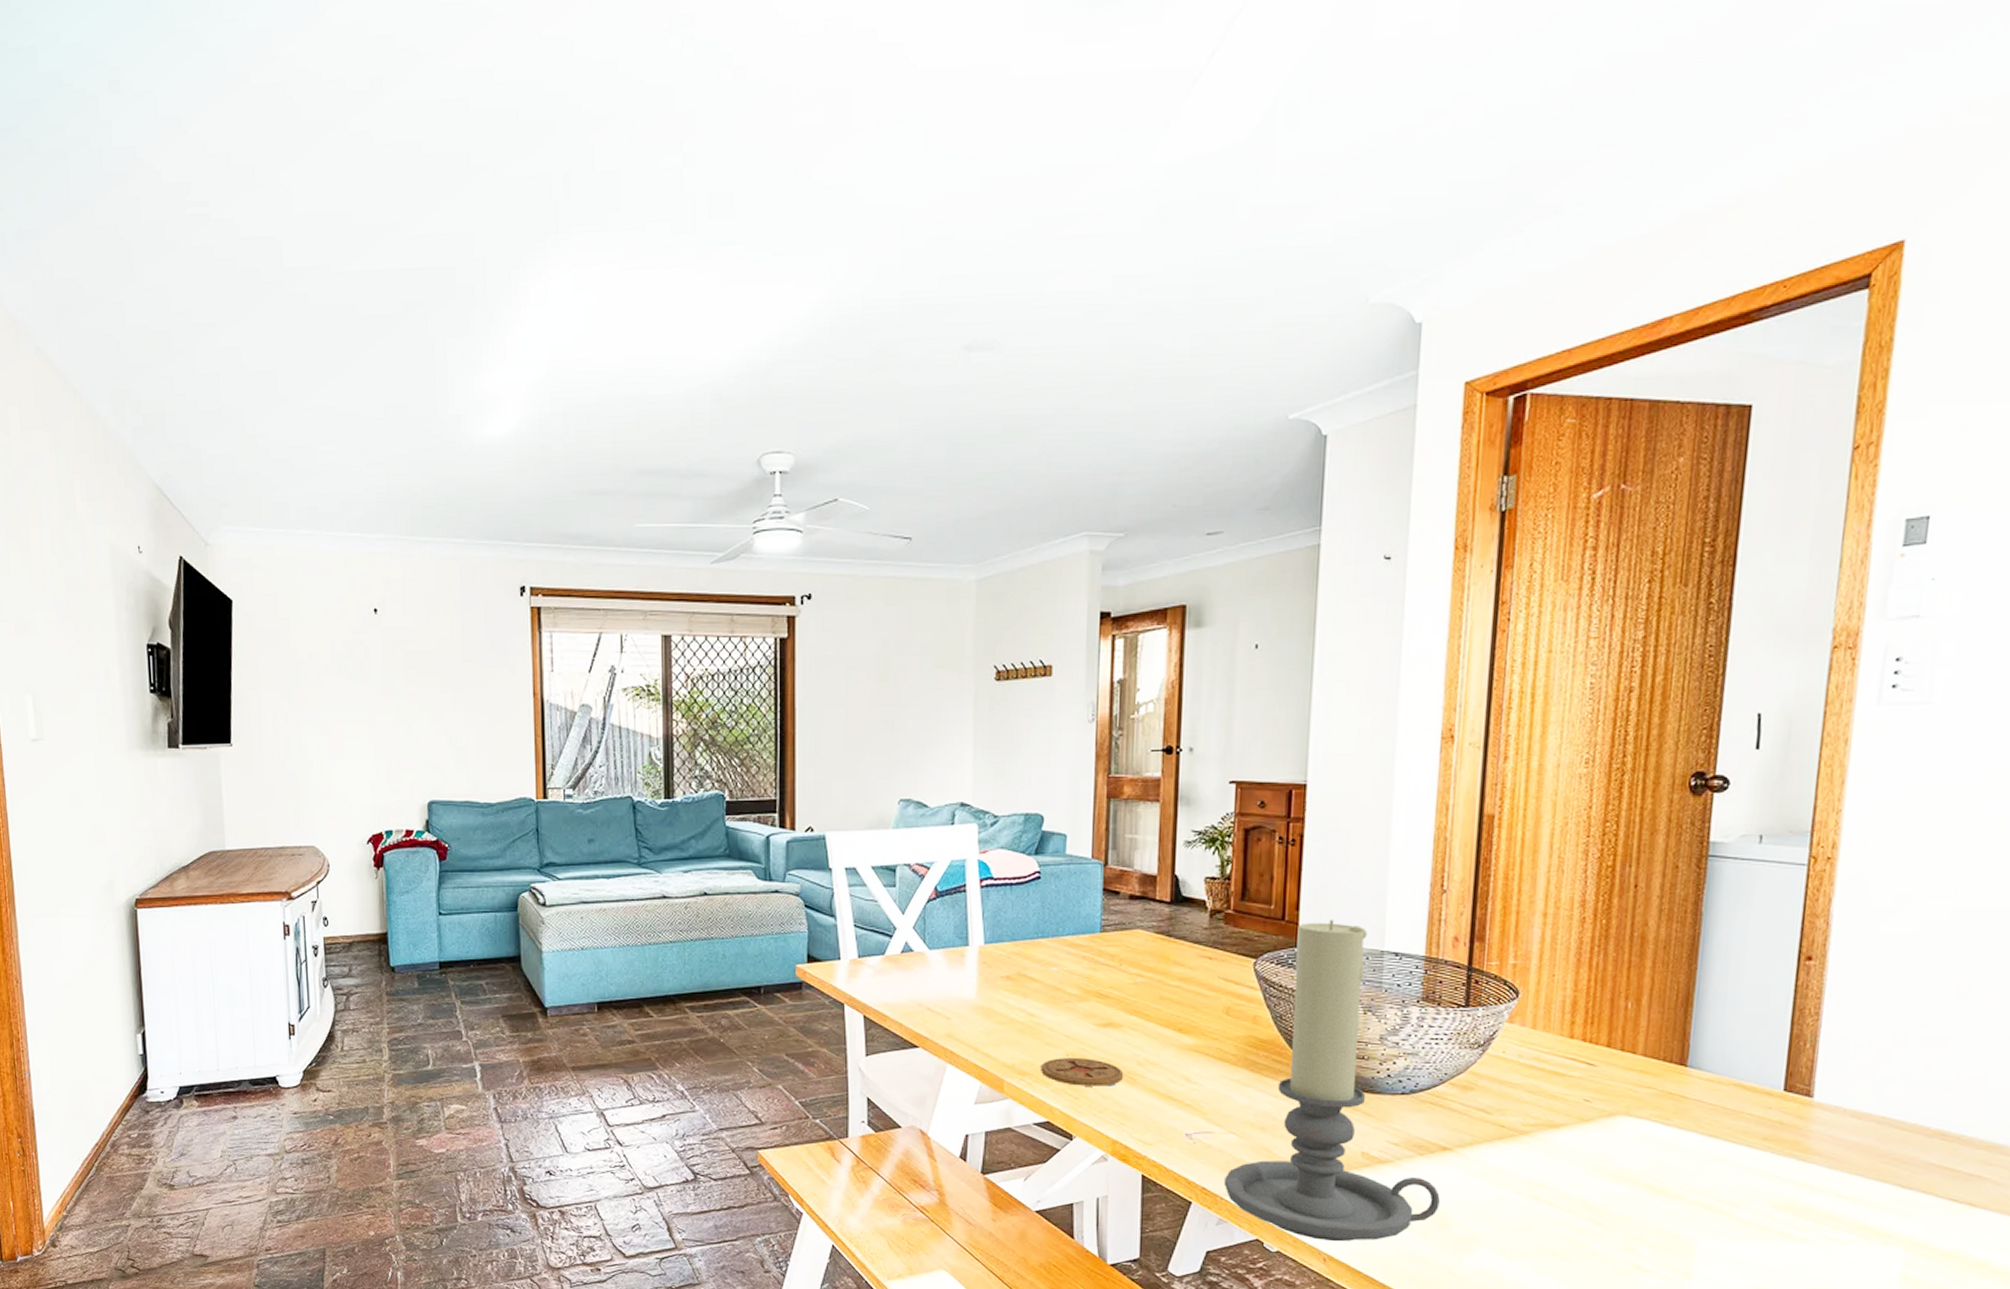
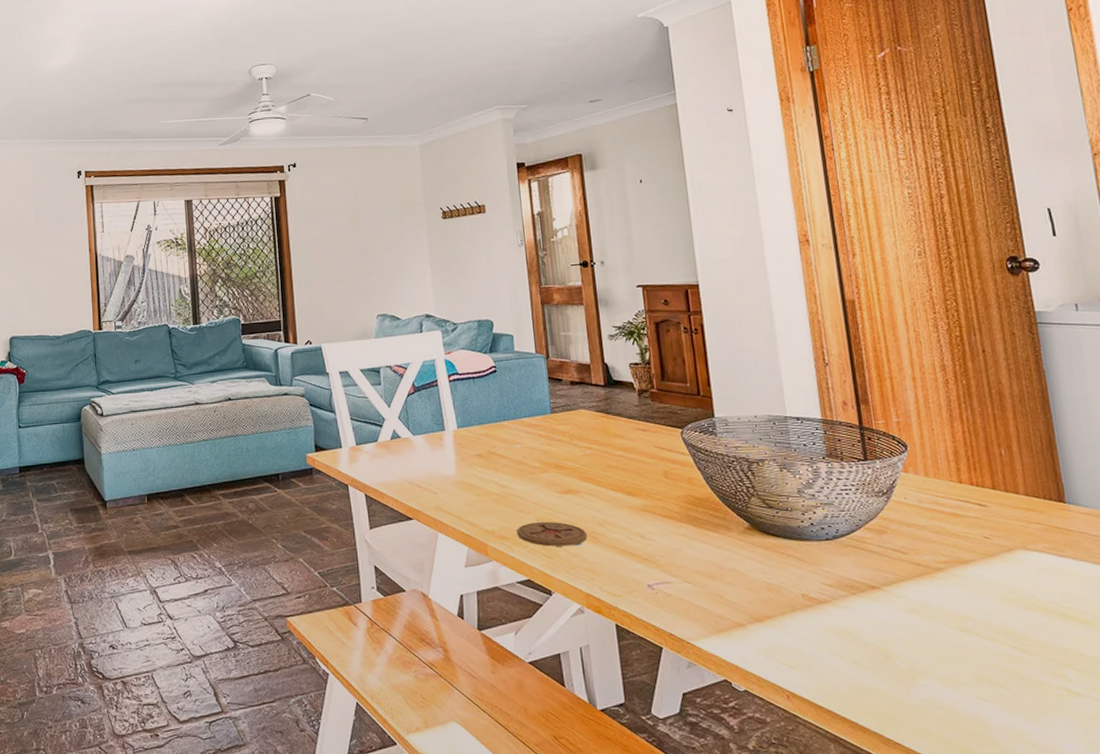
candle holder: present [1223,919,1440,1242] -> none [687,392,880,679]

